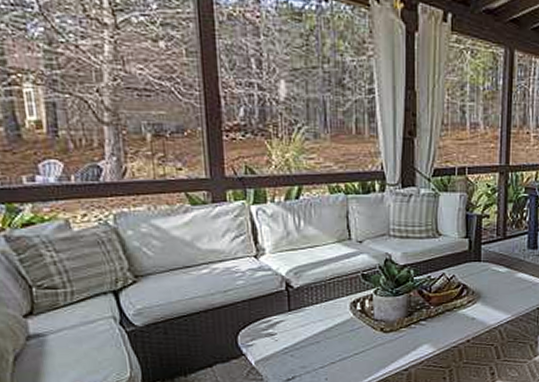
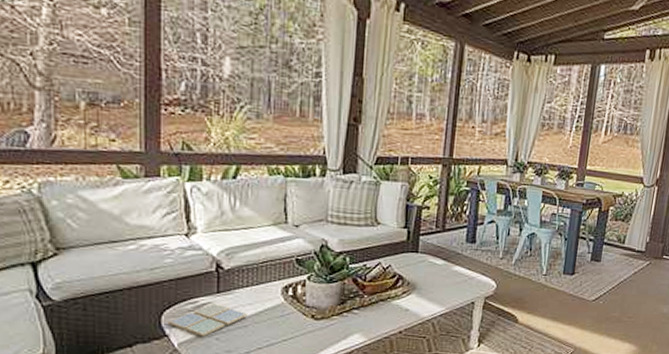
drink coaster: none [245,320,318,355] -> present [169,302,247,337]

